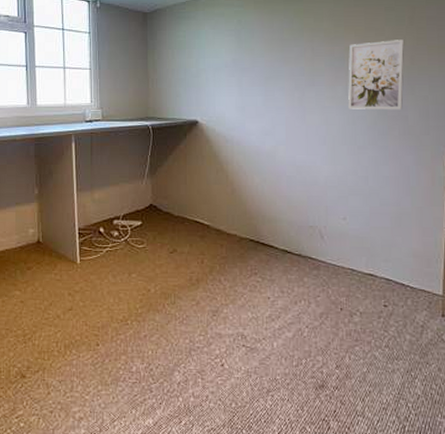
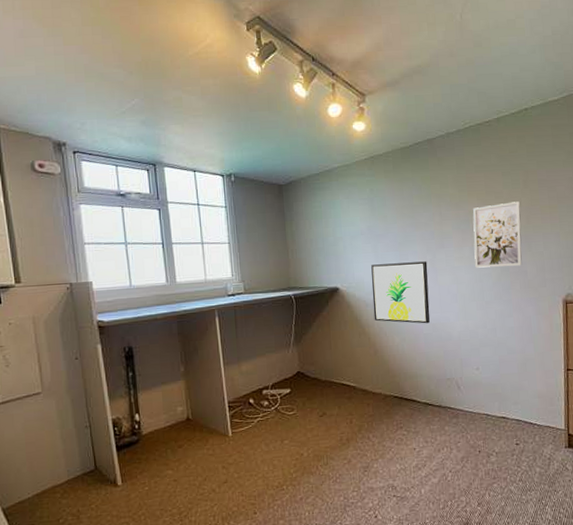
wall art: none [233,99,295,165] -> present [371,261,430,324]

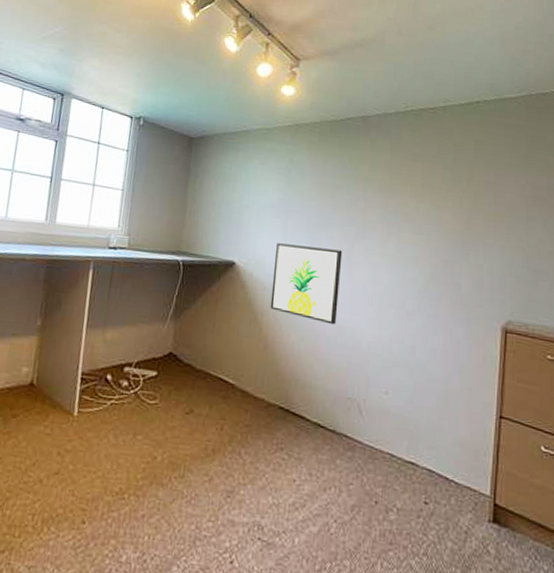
wall art: present [473,201,522,268] -> none [399,199,460,277]

